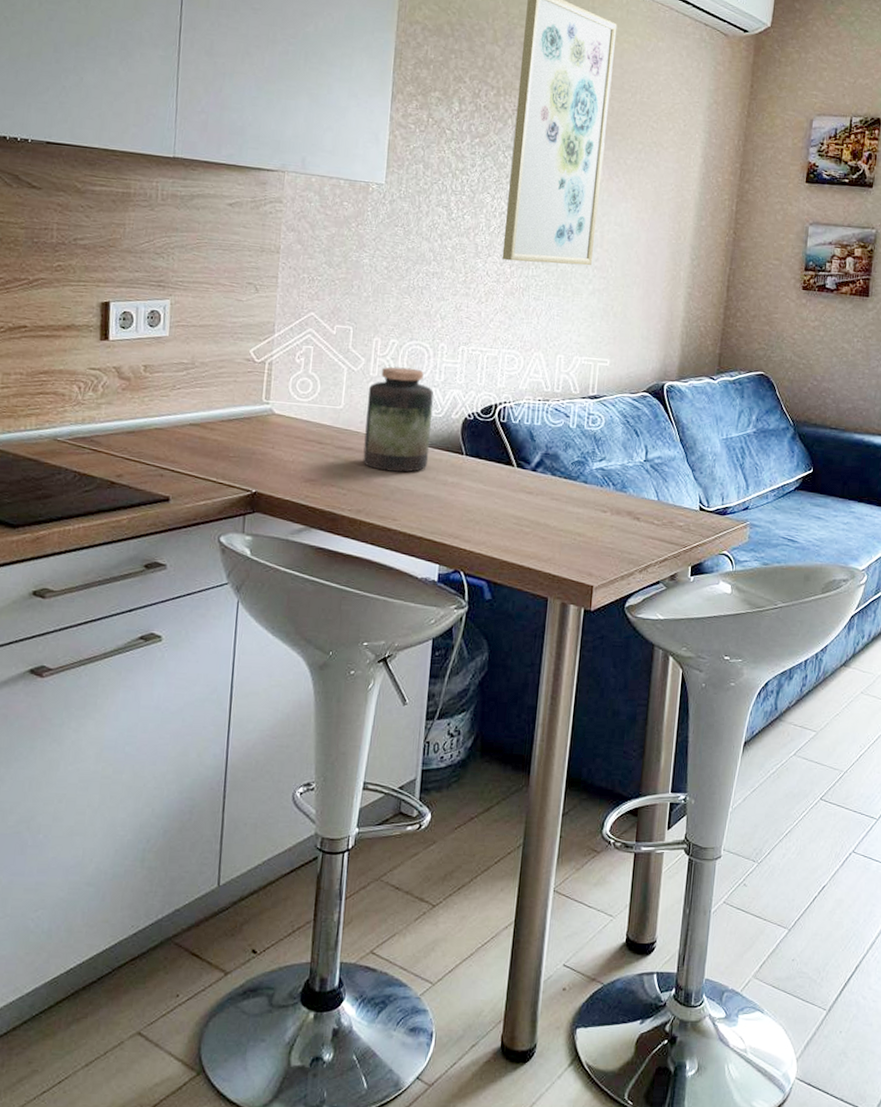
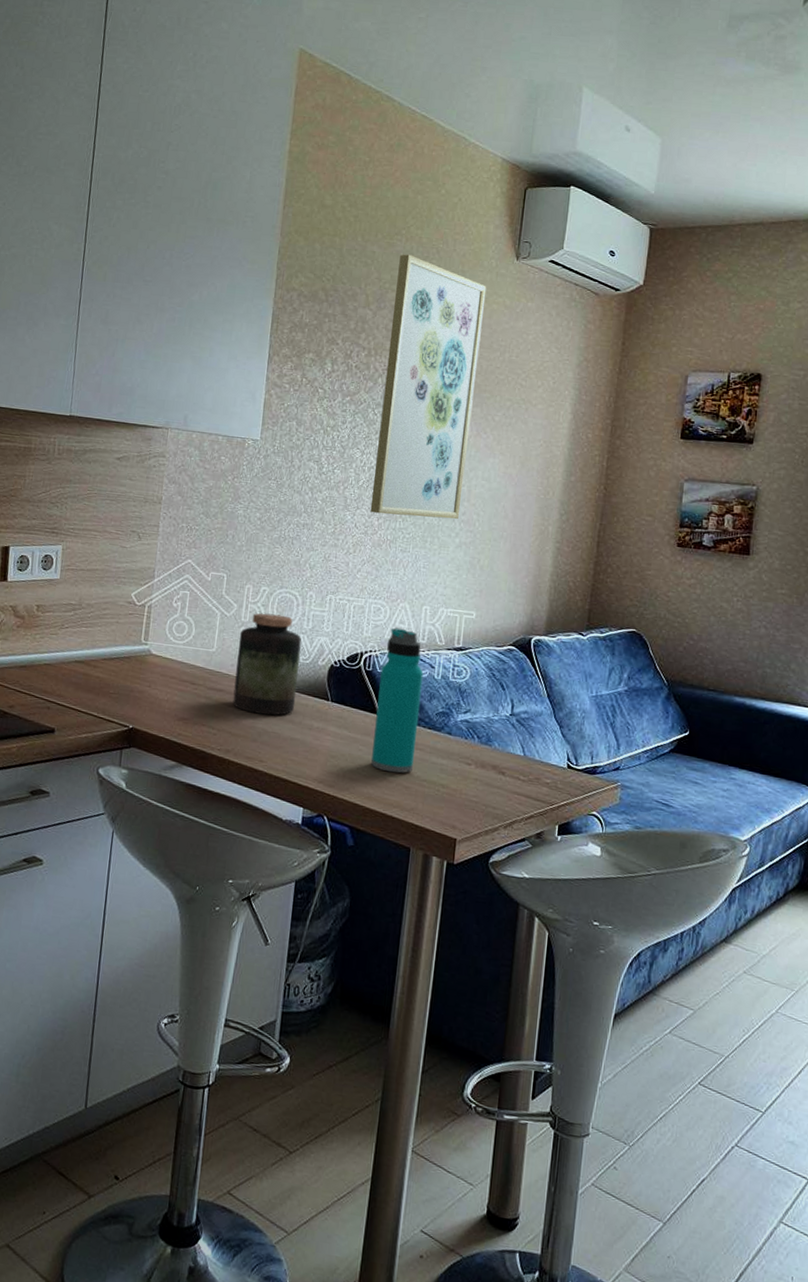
water bottle: none [507,377,559,525] -> present [371,627,424,773]

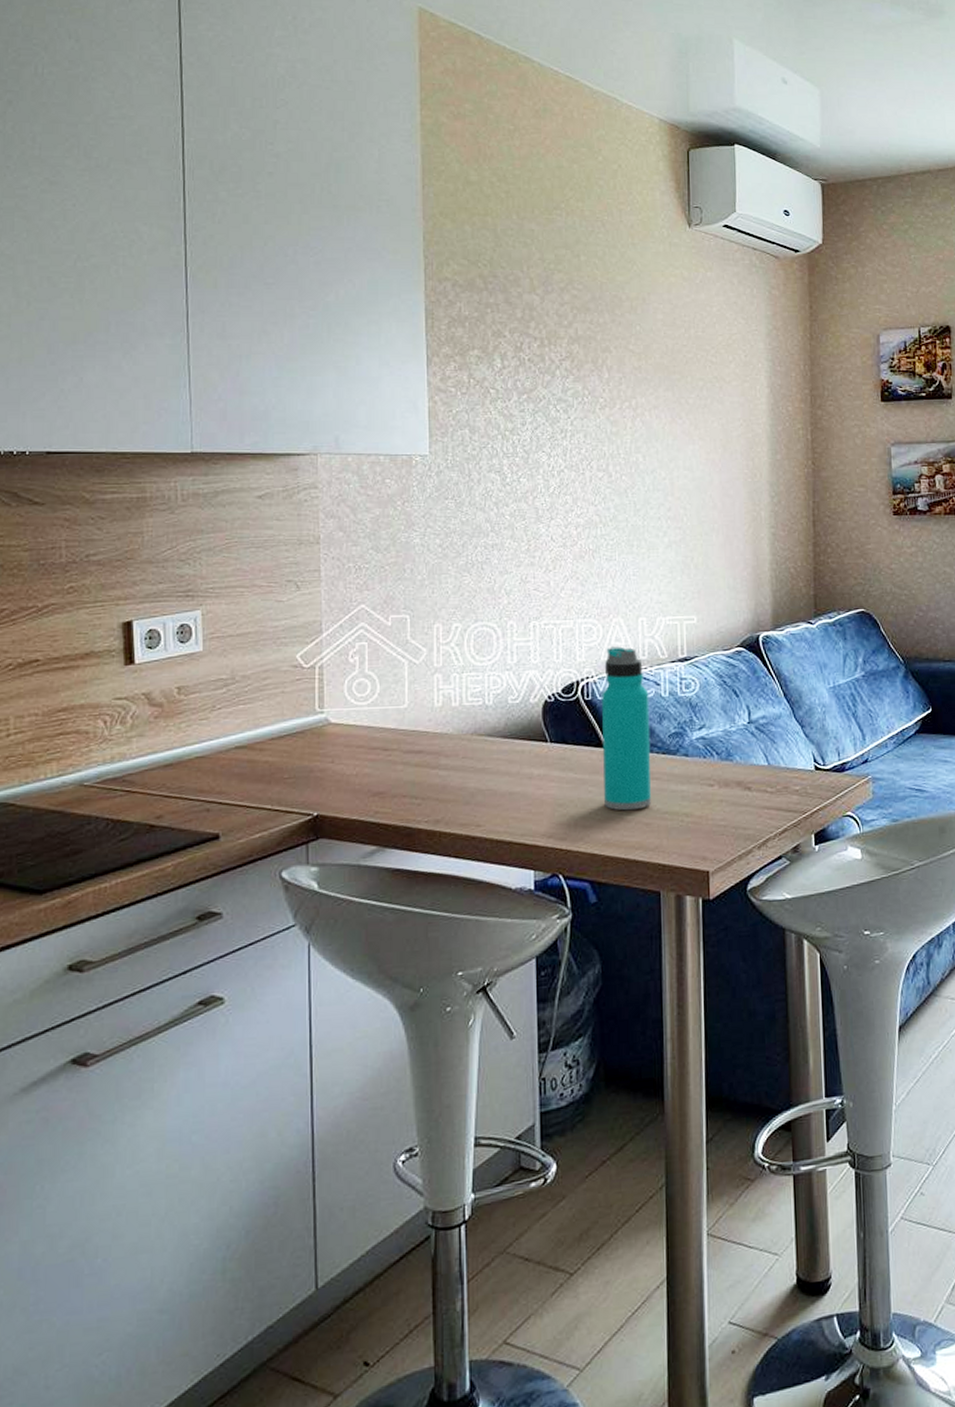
jar: present [232,613,302,716] -> none [433,653,510,772]
wall art: present [370,254,487,520] -> none [562,230,665,522]

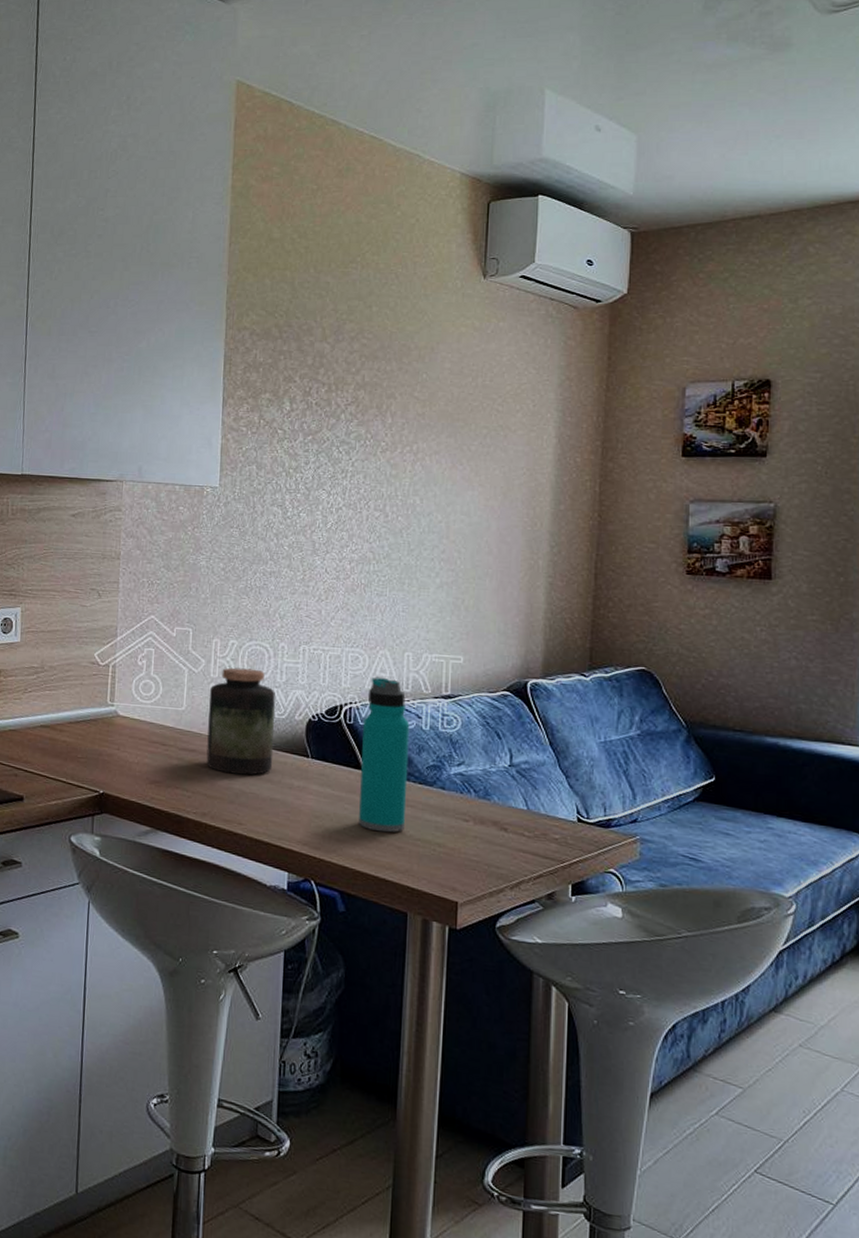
jar: none [433,653,510,772] -> present [206,667,275,775]

